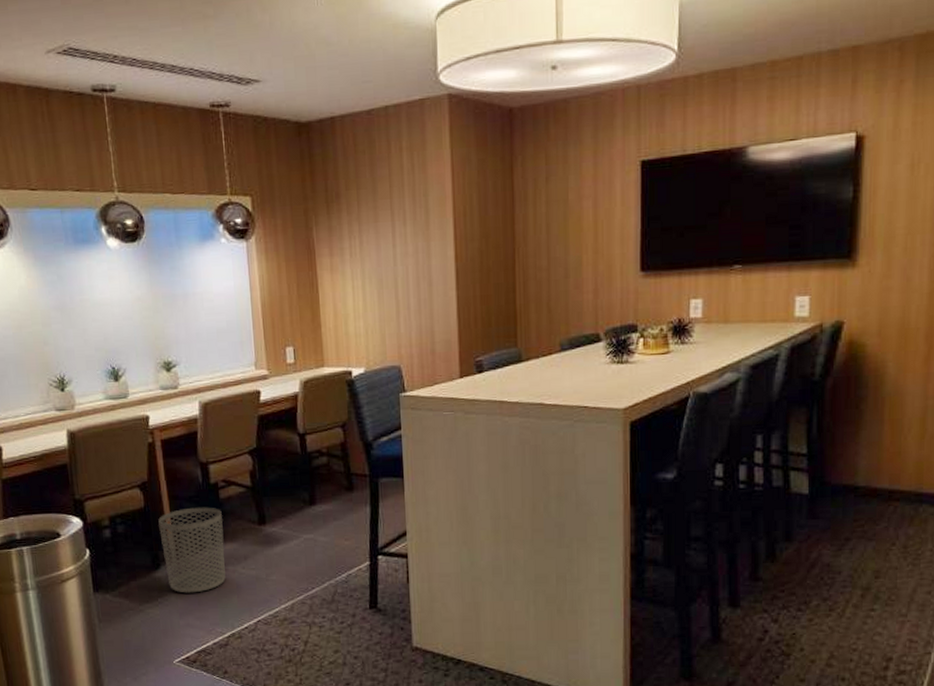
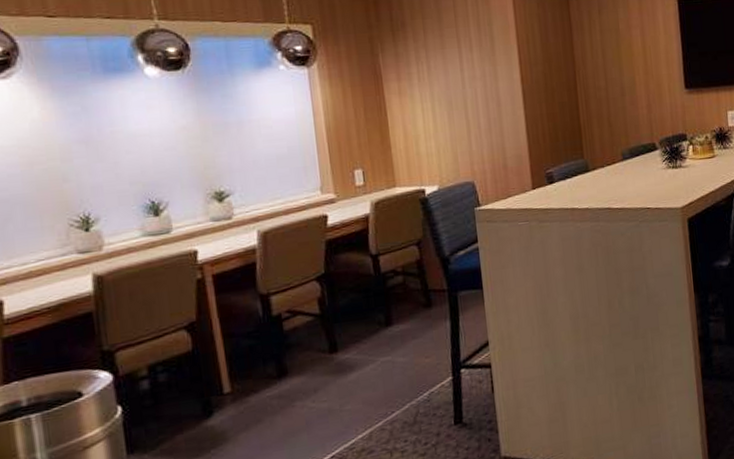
waste bin: present [158,507,226,593] -> none [210,341,293,440]

